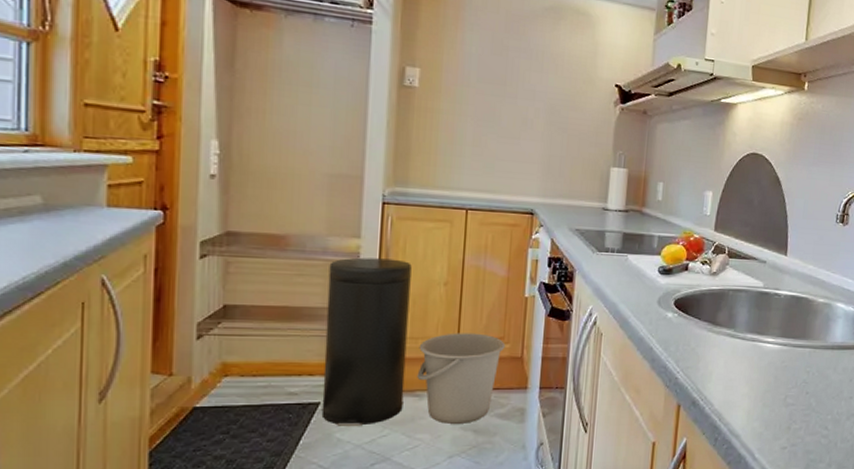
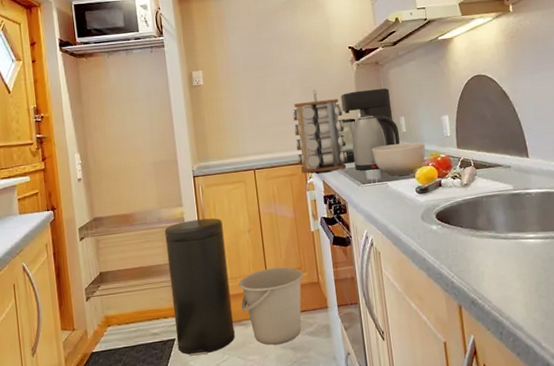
spice rack: none [525,126,593,230] -> present [292,89,348,174]
coffee maker: none [580,139,653,225] -> present [339,88,395,164]
kettle: none [593,171,654,237] -> present [349,114,400,171]
bowl: none [616,211,680,251] -> present [371,142,426,176]

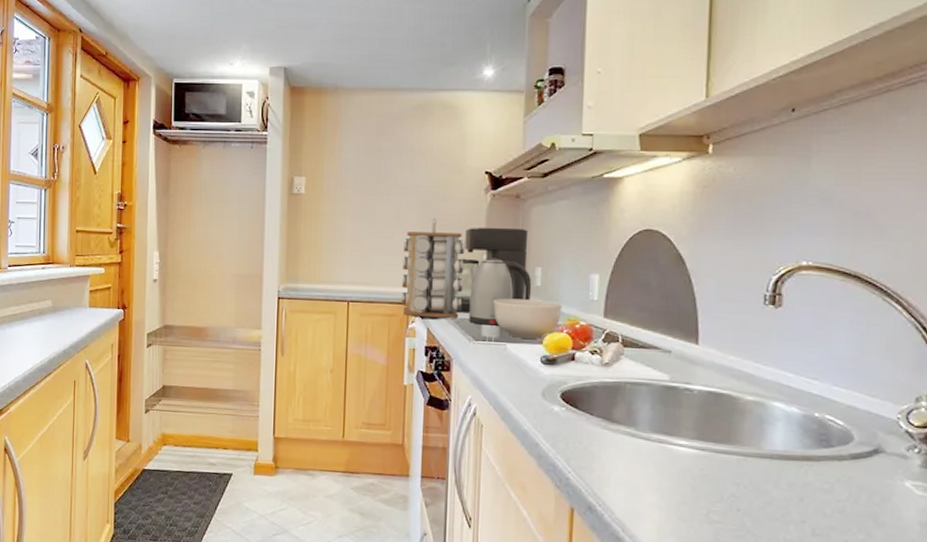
pedal bin: present [164,218,235,357] -> none [234,346,303,499]
bucket: present [238,267,304,345] -> none [309,417,387,506]

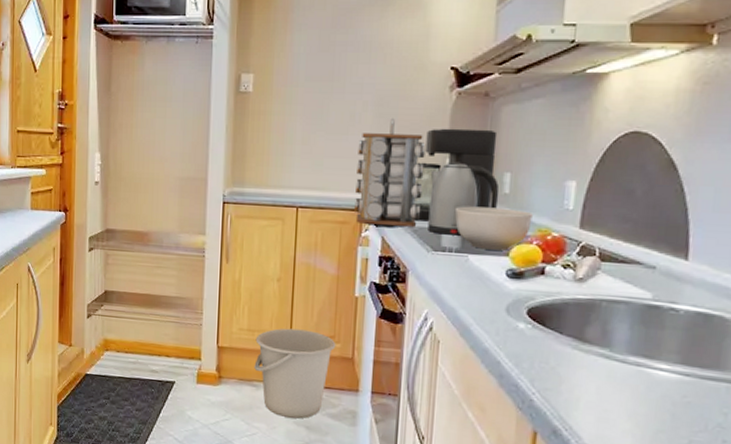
bucket: none [309,417,387,506] -> present [254,328,336,419]

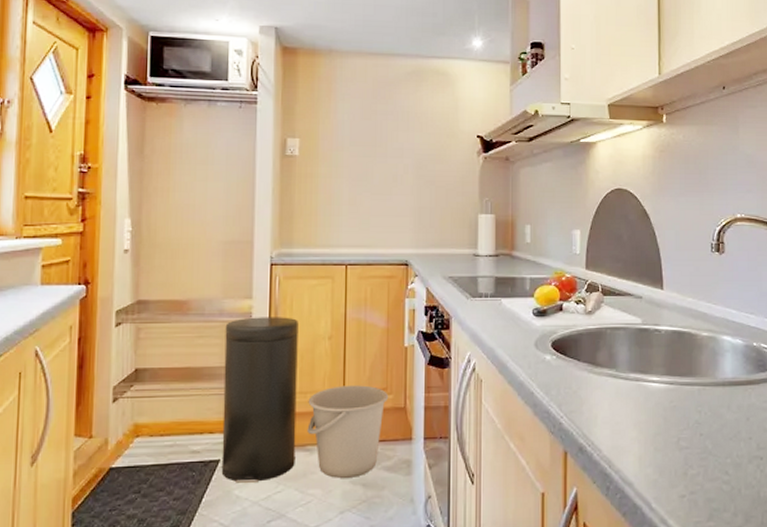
pedal bin: none [176,252,248,408] -> present [221,317,298,484]
spice rack: present [354,117,426,228] -> none [400,179,460,278]
coffee maker: present [413,128,498,222] -> none [453,188,518,271]
kettle: present [428,162,500,236] -> none [465,217,523,282]
bowl: present [454,206,533,251] -> none [487,255,550,293]

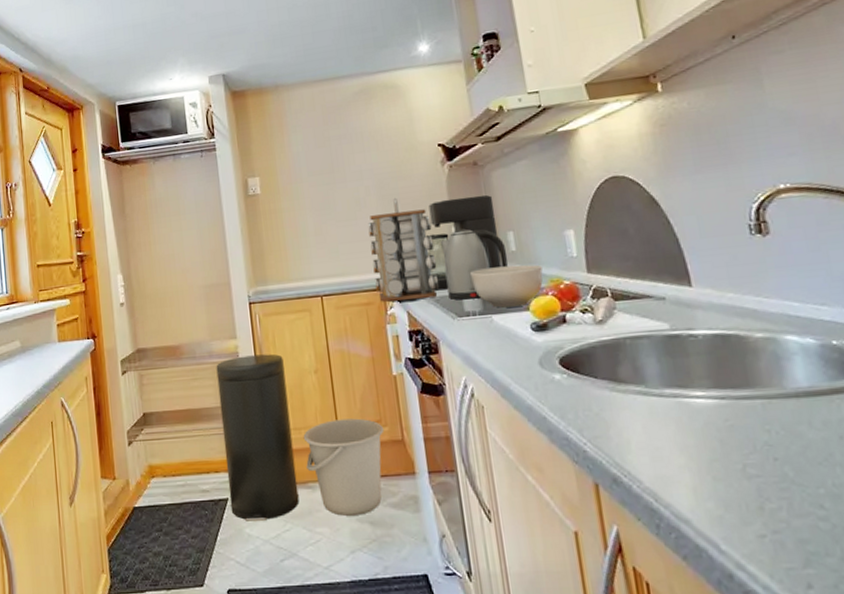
spice rack: none [400,179,460,278] -> present [368,197,440,303]
coffee maker: none [453,188,518,271] -> present [427,194,502,291]
kettle: none [465,217,523,282] -> present [439,228,508,300]
bowl: none [487,255,550,293] -> present [469,264,543,308]

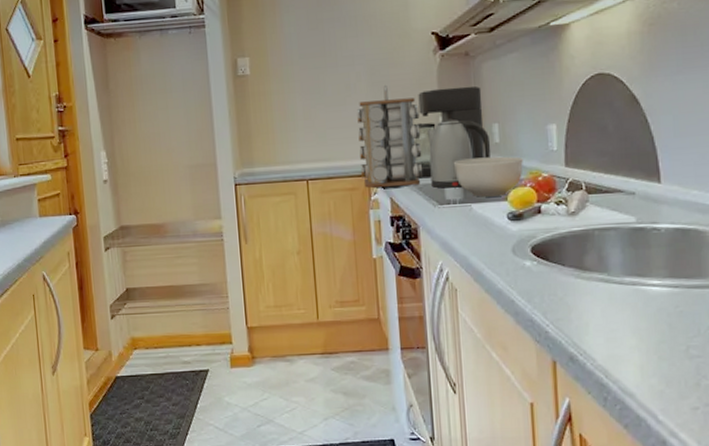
pedal bin: present [216,354,300,523] -> none [200,234,277,392]
bucket: present [303,418,384,516] -> none [283,297,362,387]

